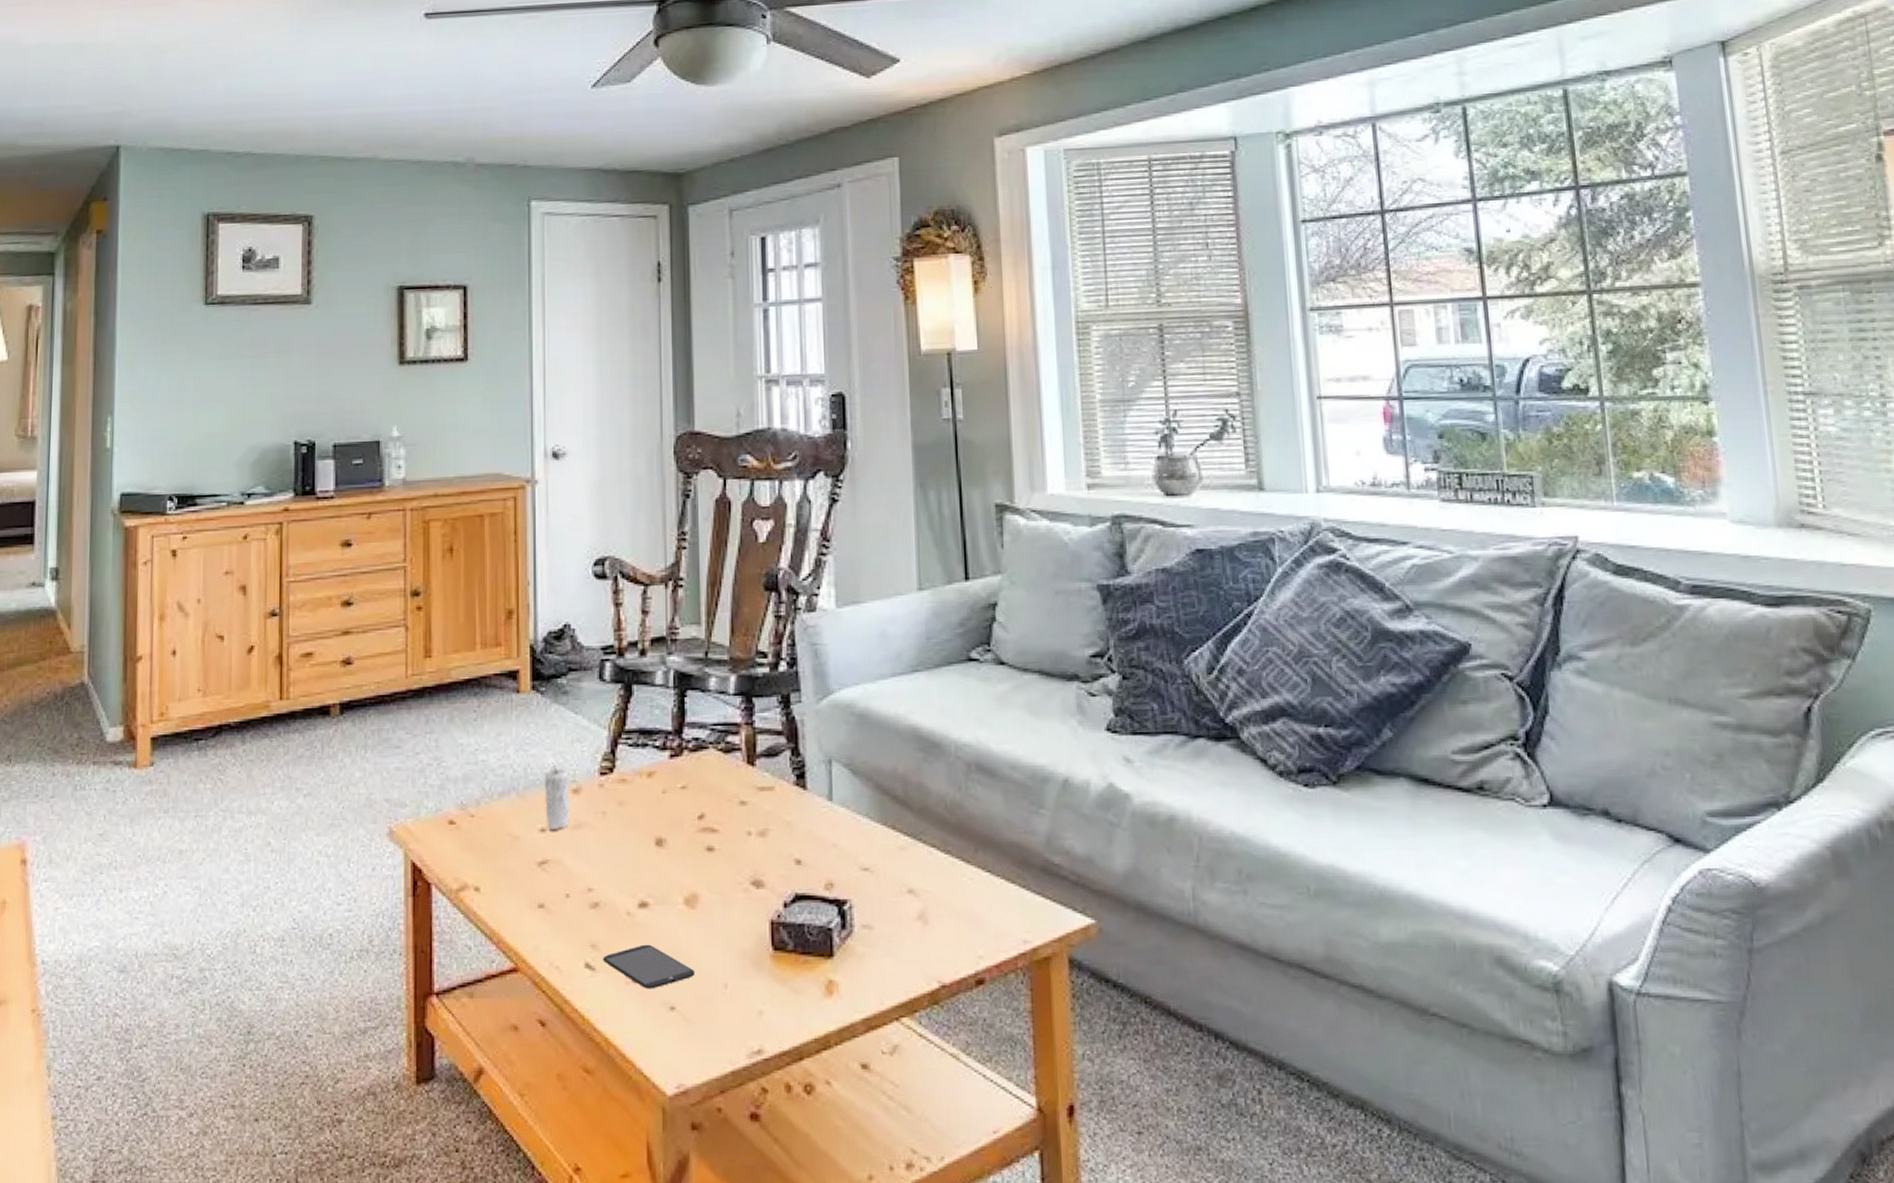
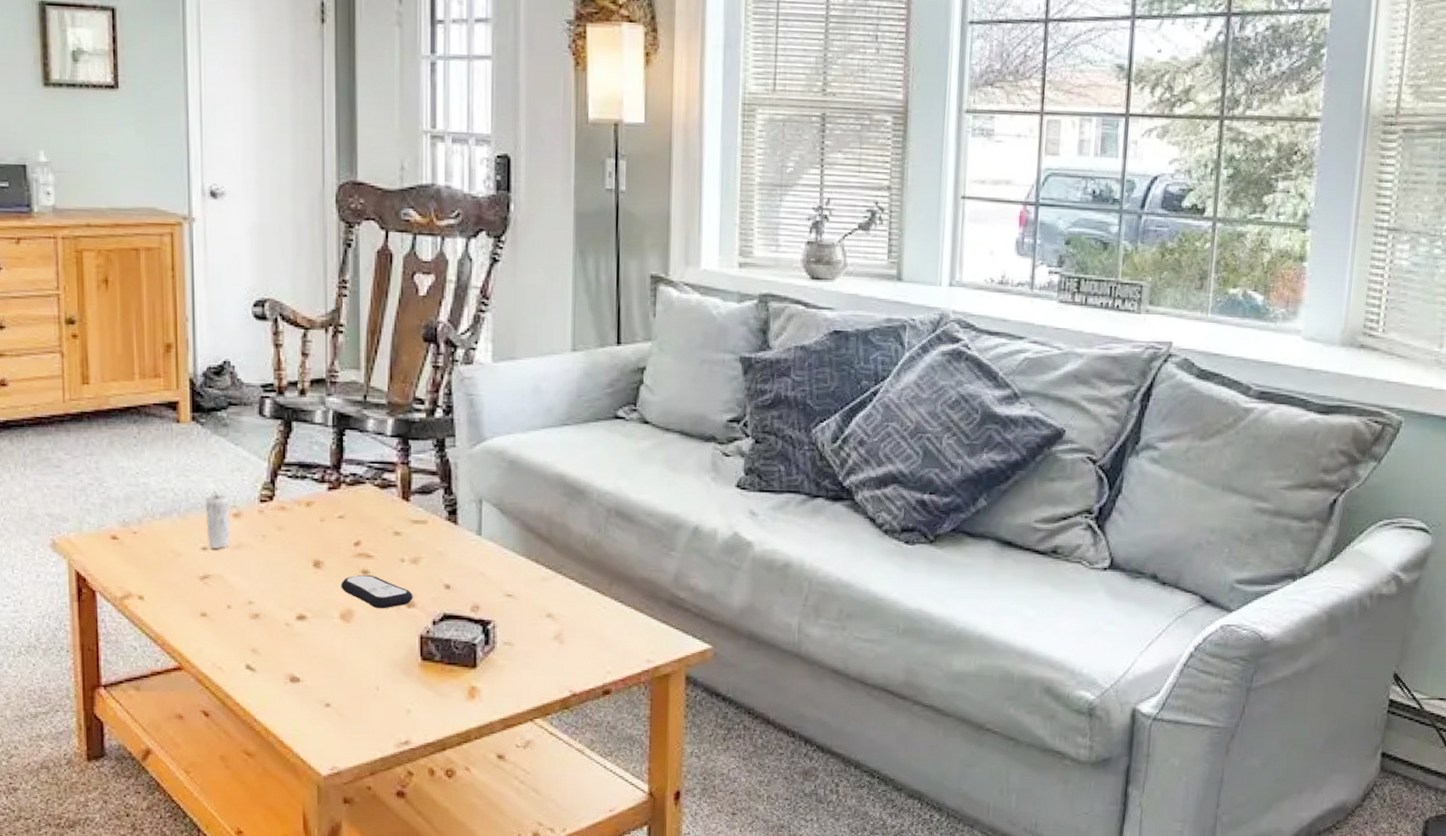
smartphone: present [603,944,695,990] -> none [263,651,349,689]
remote control: none [684,851,762,892] -> present [341,574,413,609]

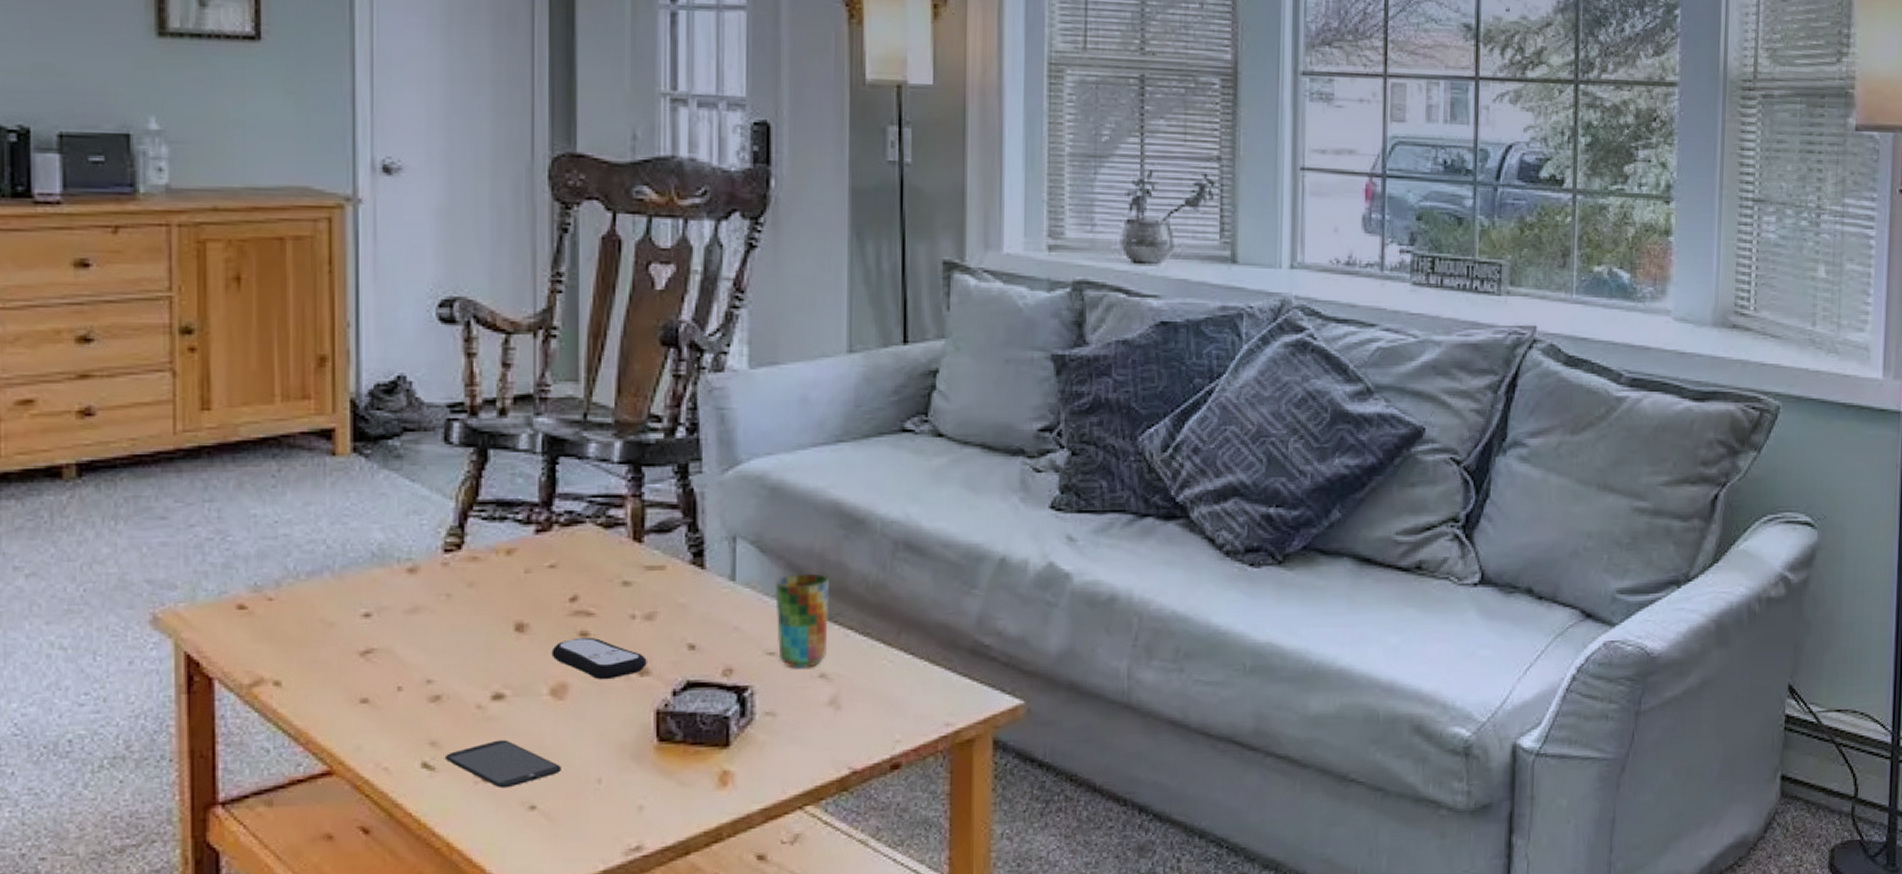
candle: present [205,489,230,549] -> none [368,538,403,614]
smartphone: none [263,651,349,689] -> present [446,739,561,789]
cup: none [512,532,556,609] -> present [775,573,830,668]

